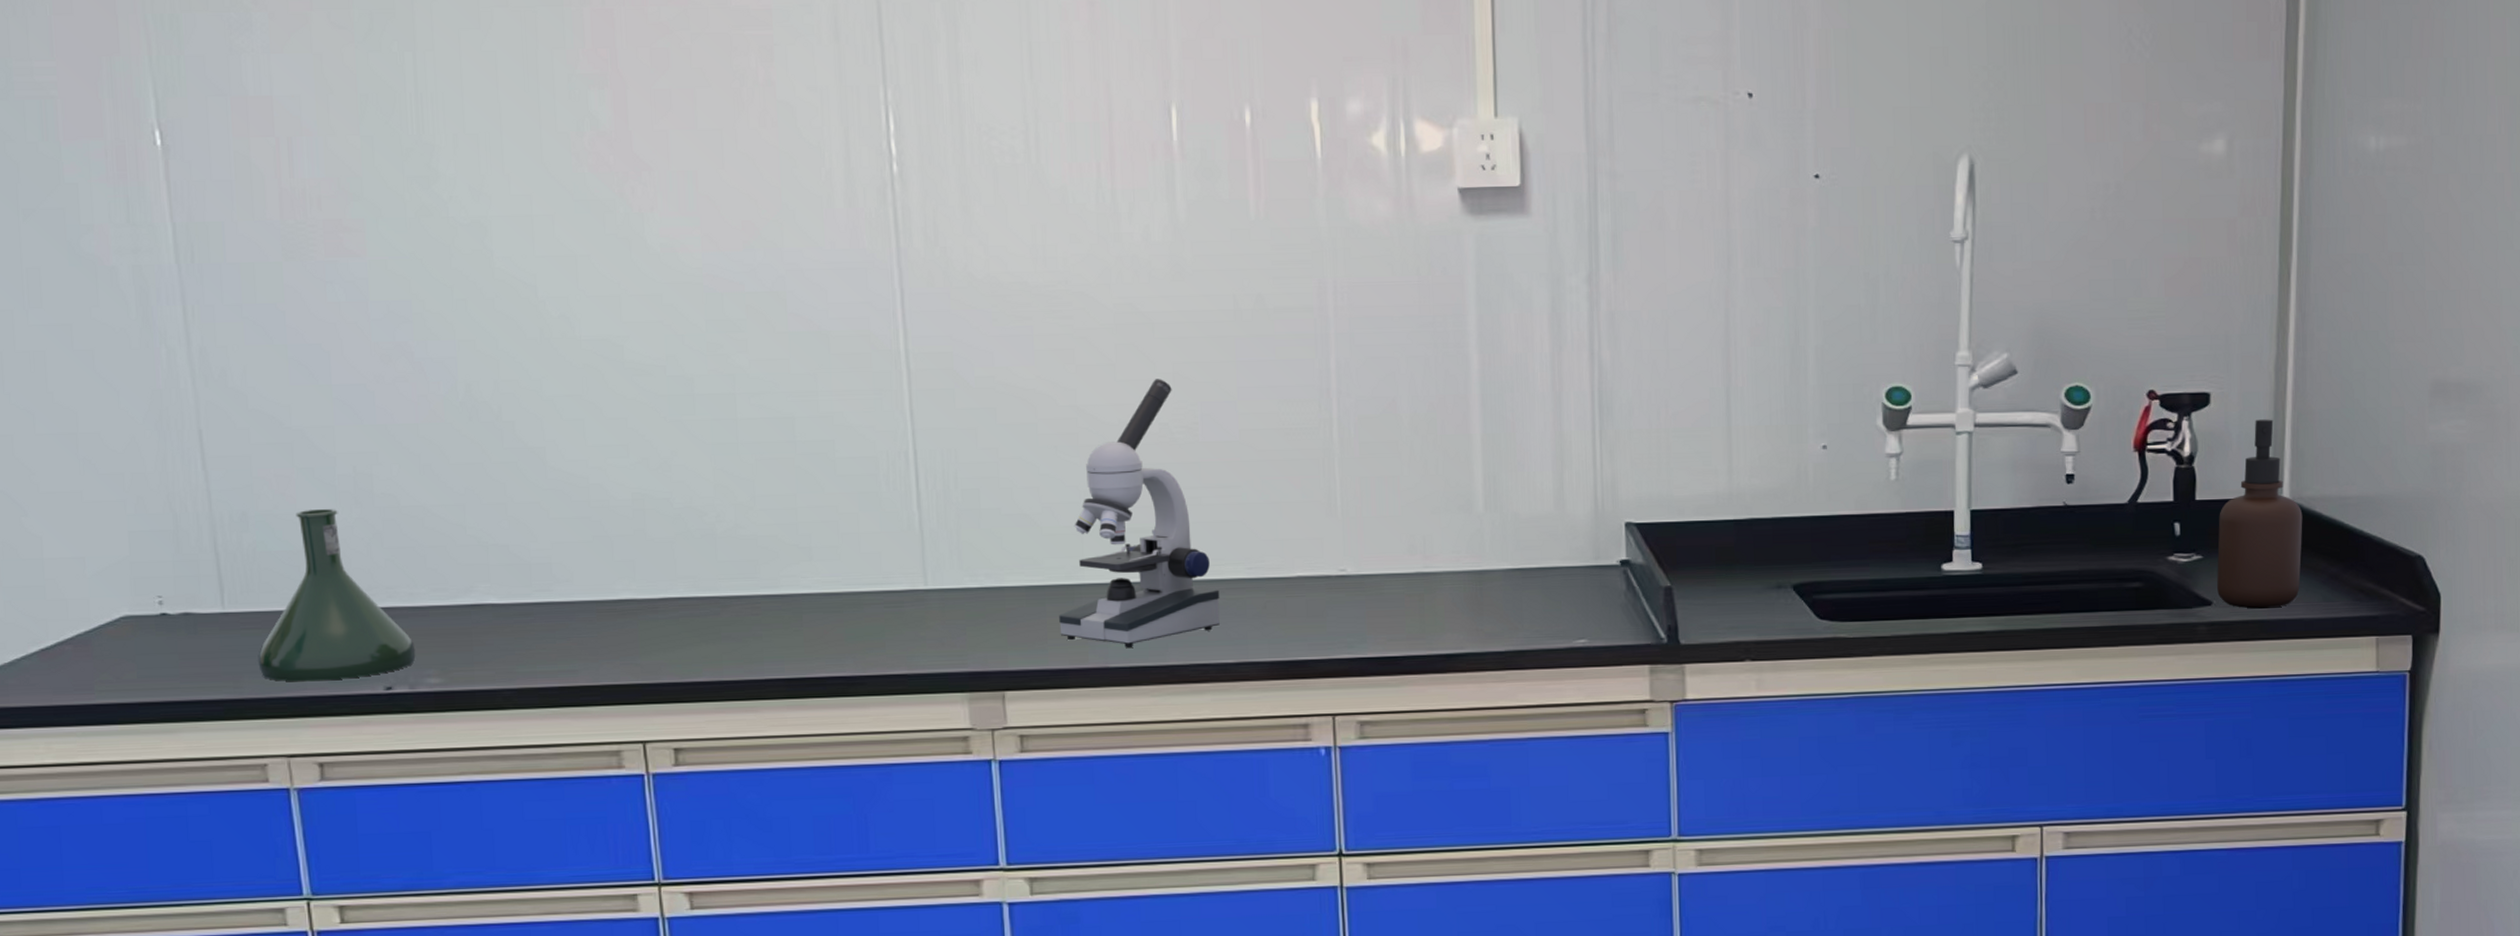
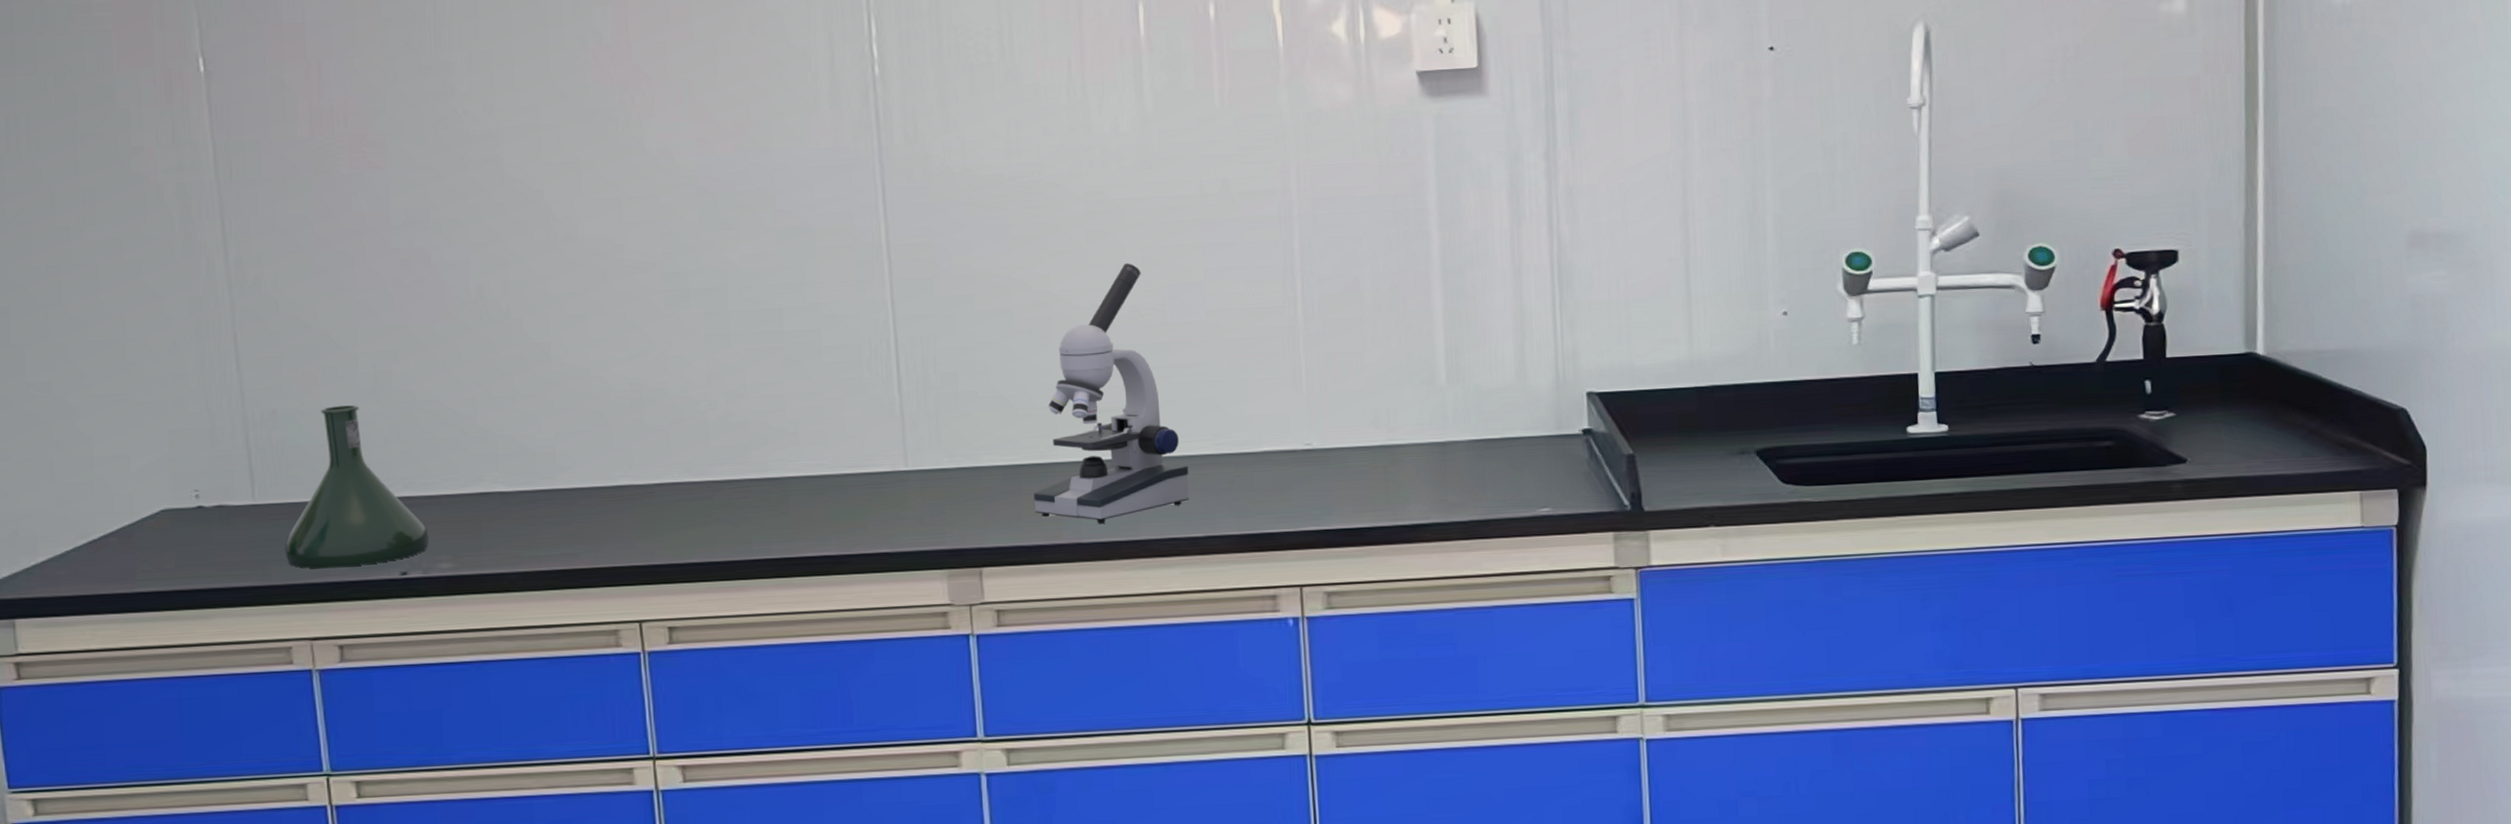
soap dispenser: present [2217,419,2303,609] -> none [2190,274,2279,465]

